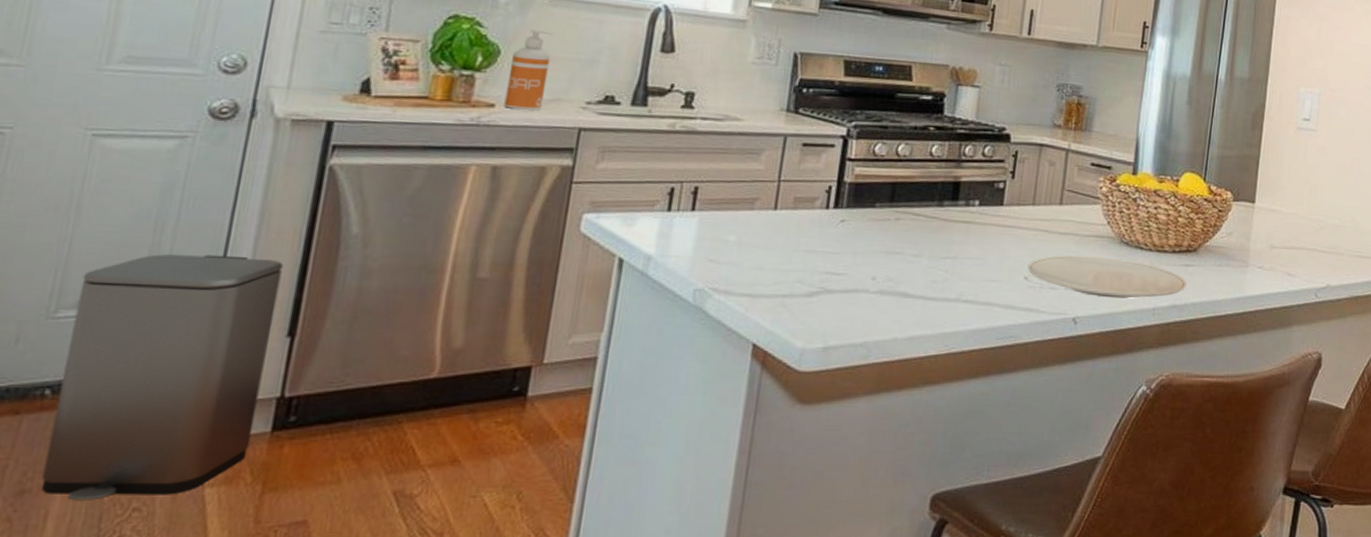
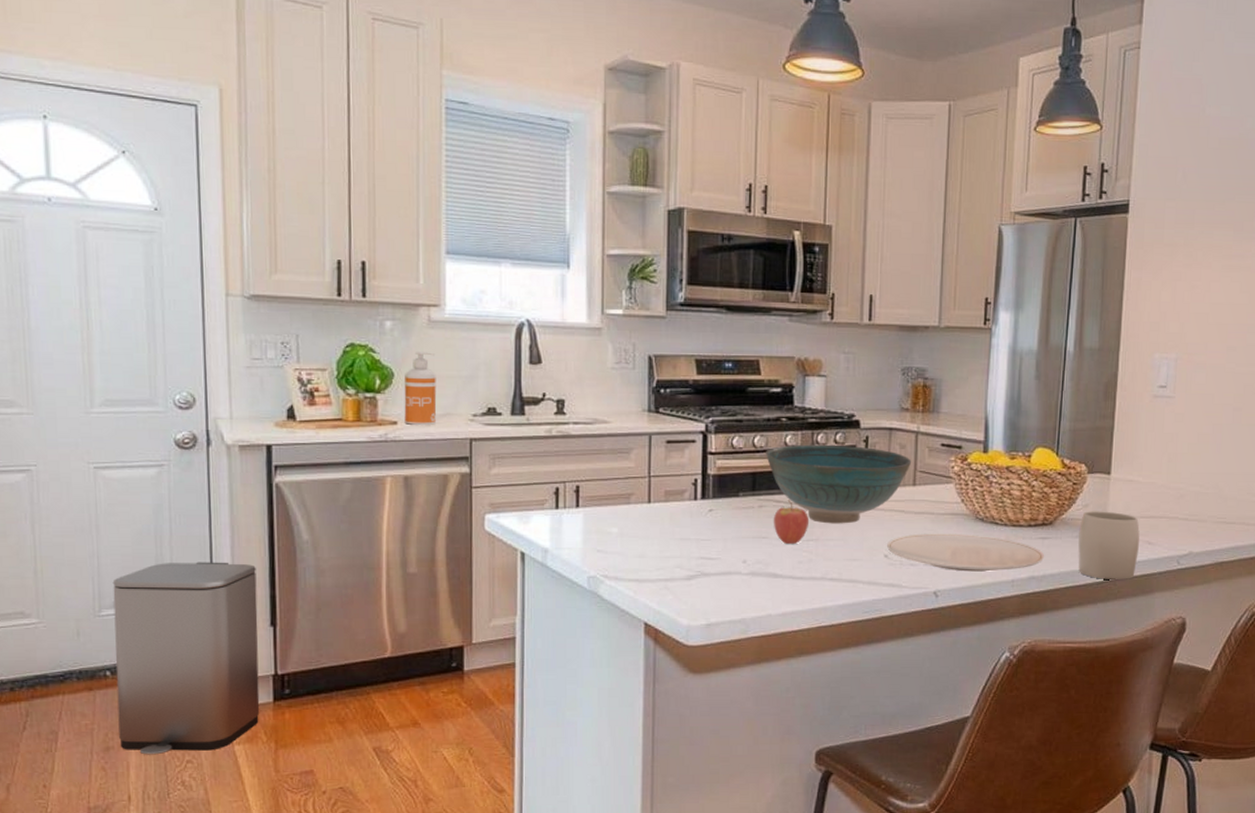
bowl: none [909,155,1060,242] -> present [766,444,912,524]
fruit: none [909,213,949,262] -> present [773,500,810,545]
mug: none [1220,239,1281,312] -> present [1078,511,1140,581]

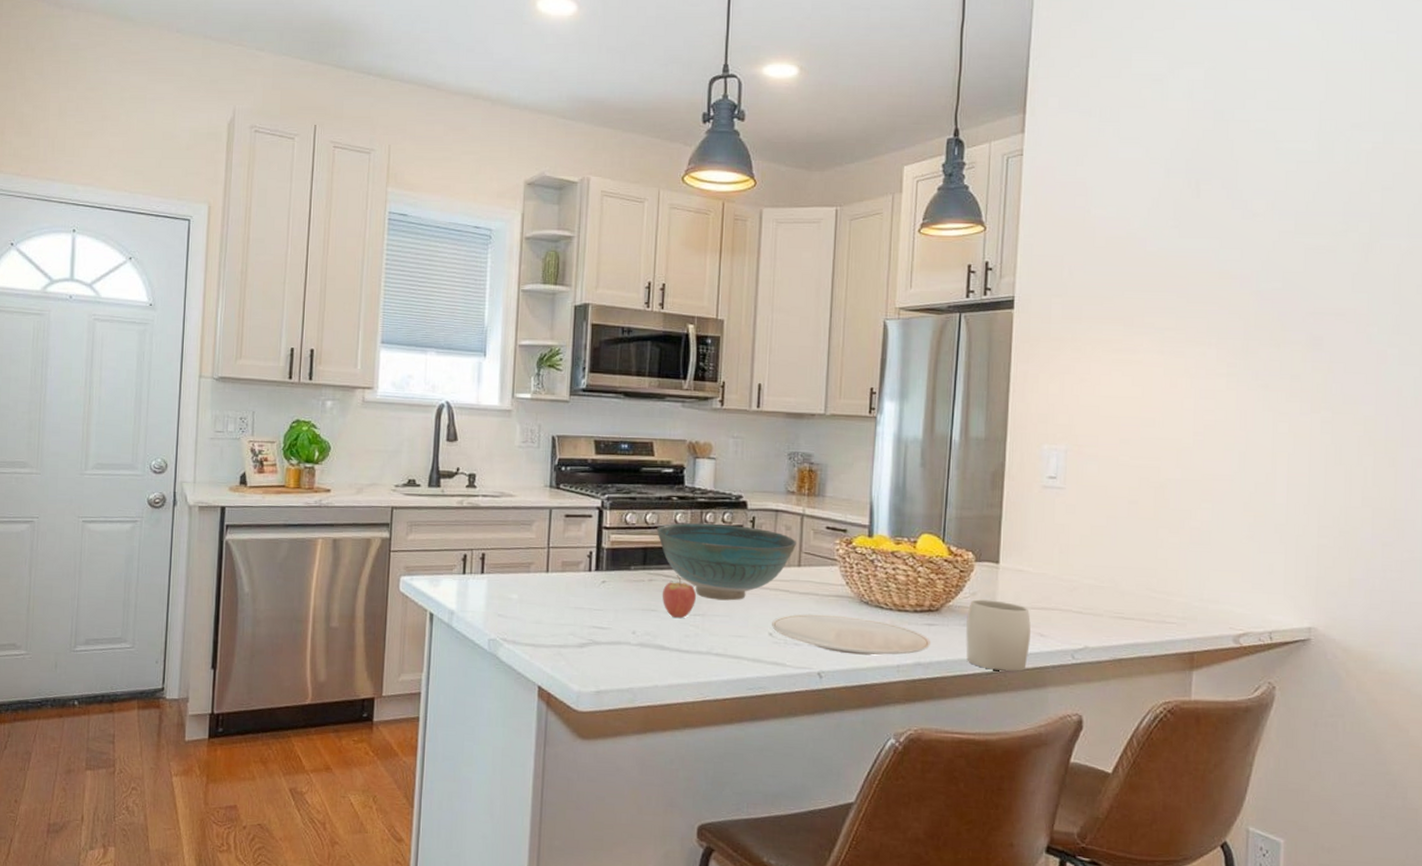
pedal bin: present [112,562,260,755] -> none [79,607,204,780]
soap dispenser: present [404,352,437,425] -> none [337,428,366,493]

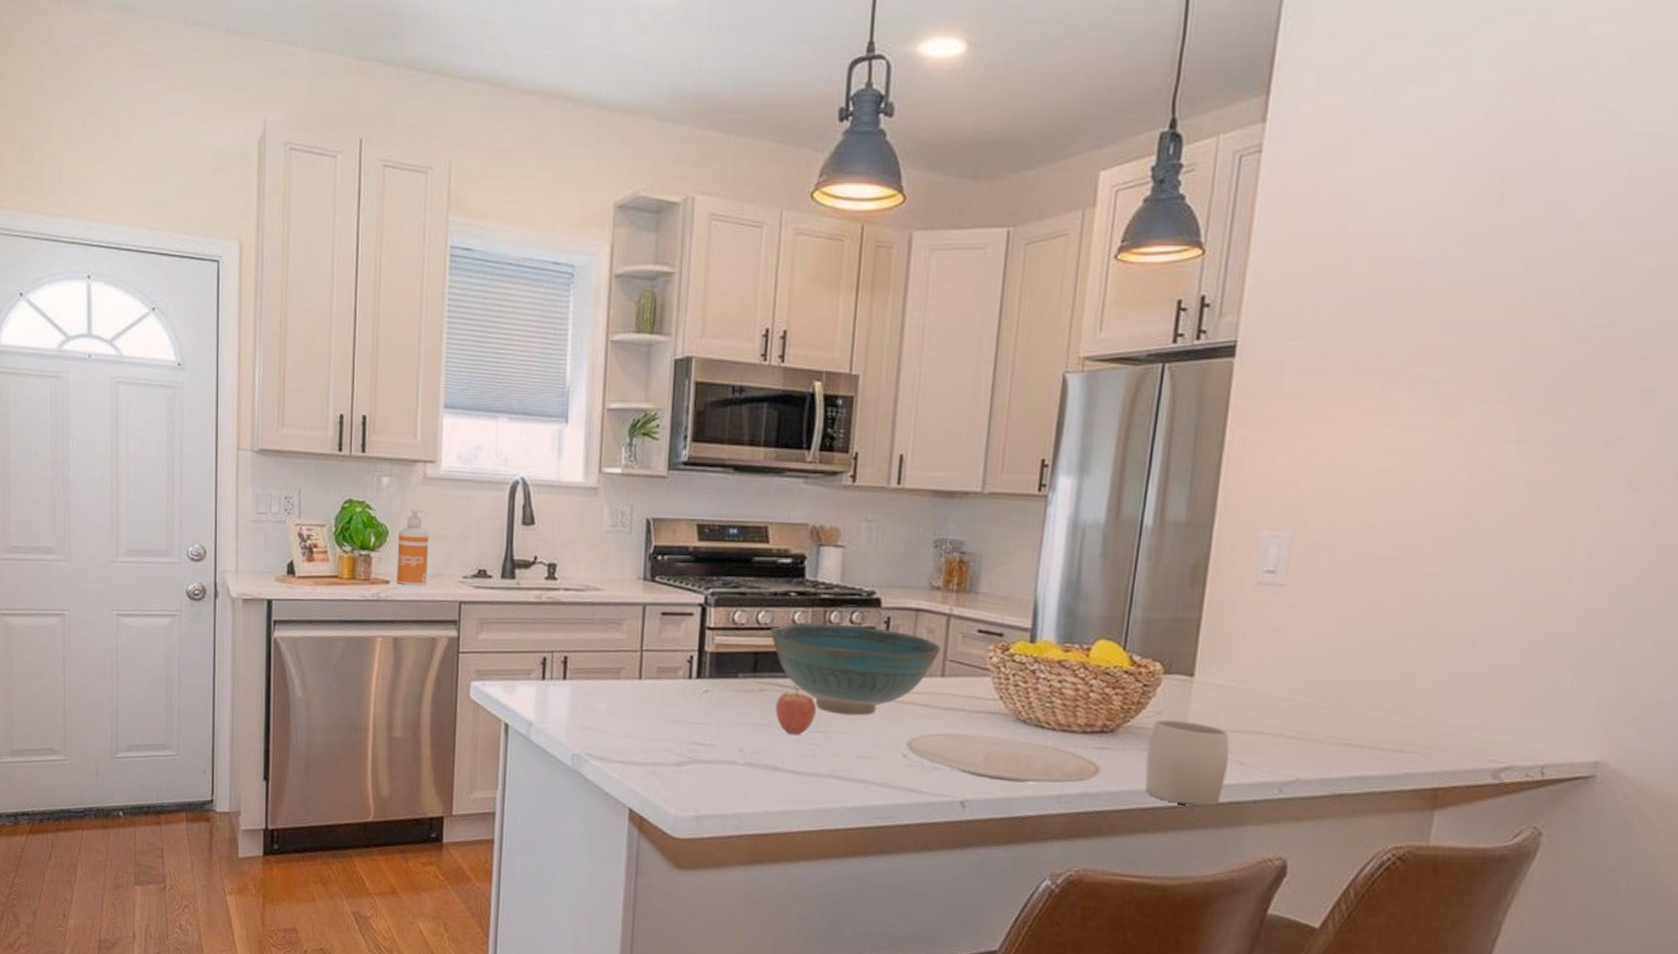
soap dispenser: none [337,428,366,493] -> present [396,509,429,586]

